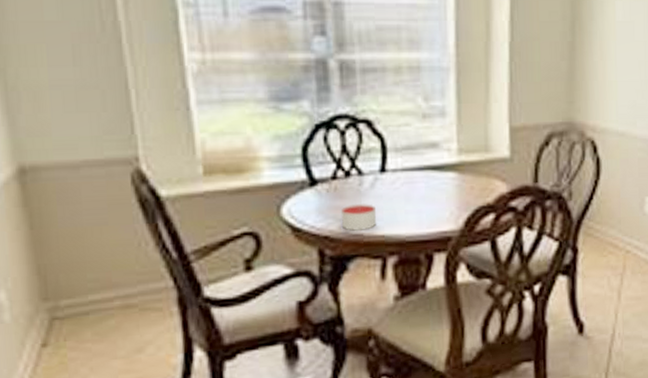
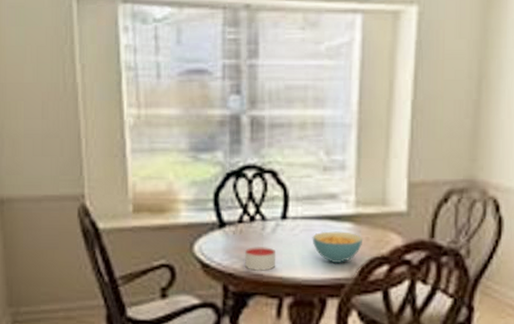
cereal bowl: none [414,182,468,216] -> present [312,231,363,263]

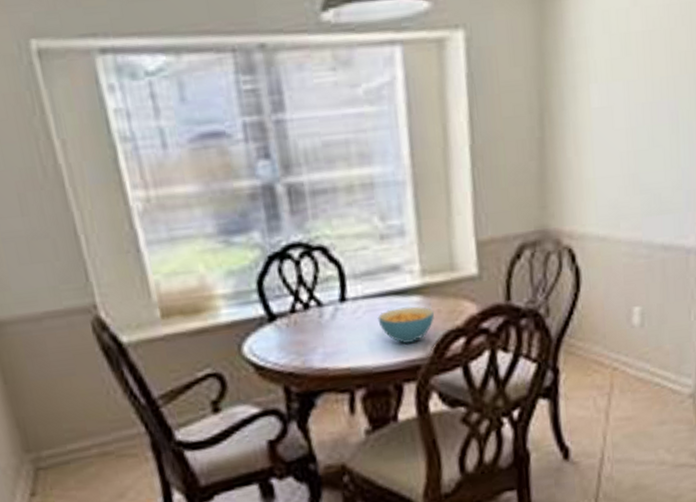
candle: present [244,246,276,272] -> none [302,336,342,366]

